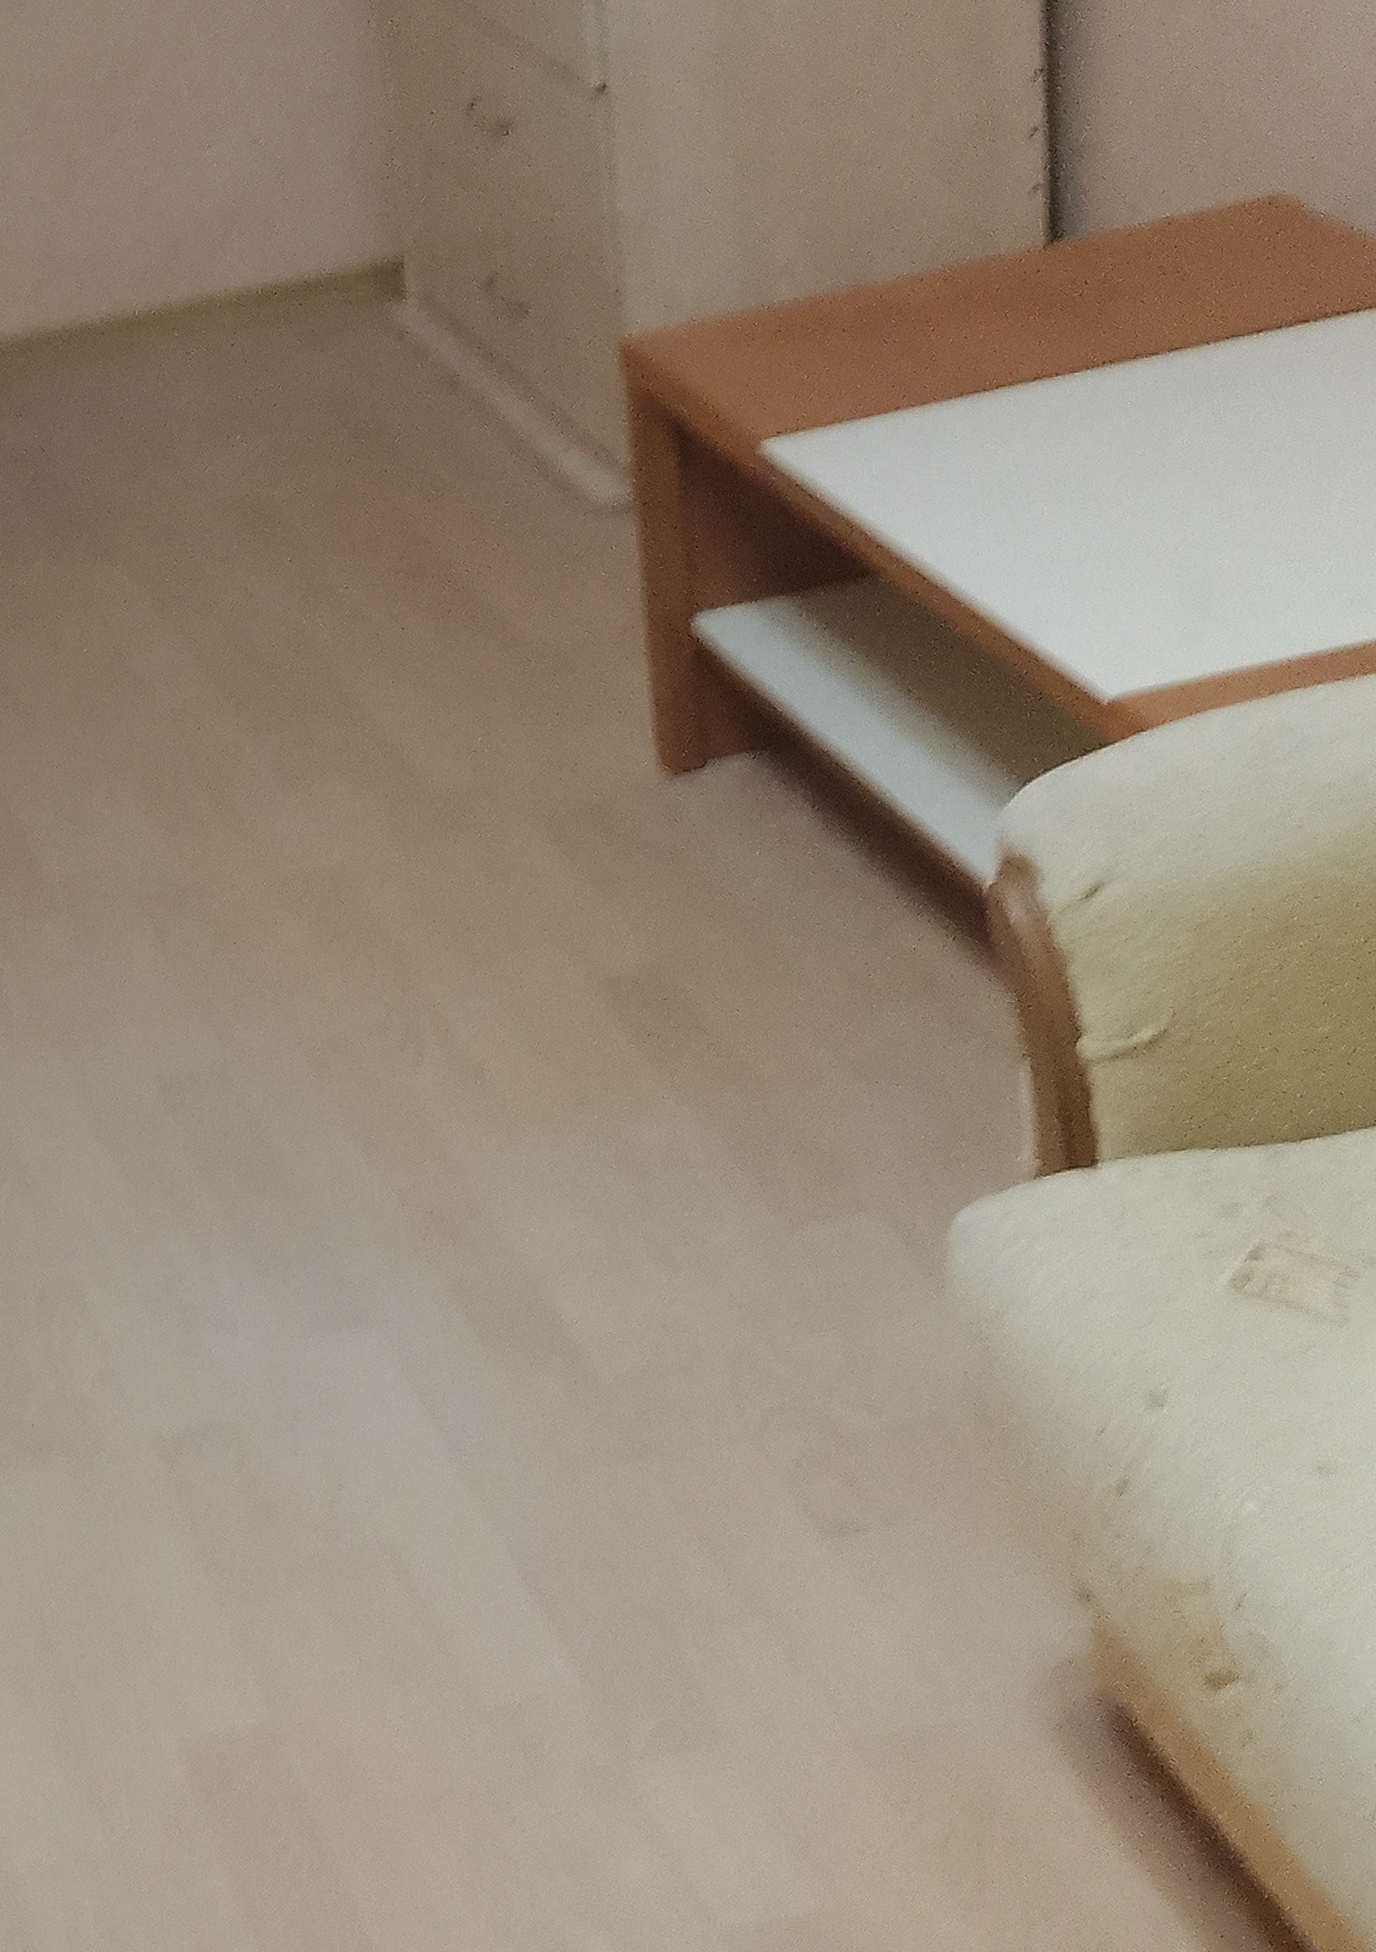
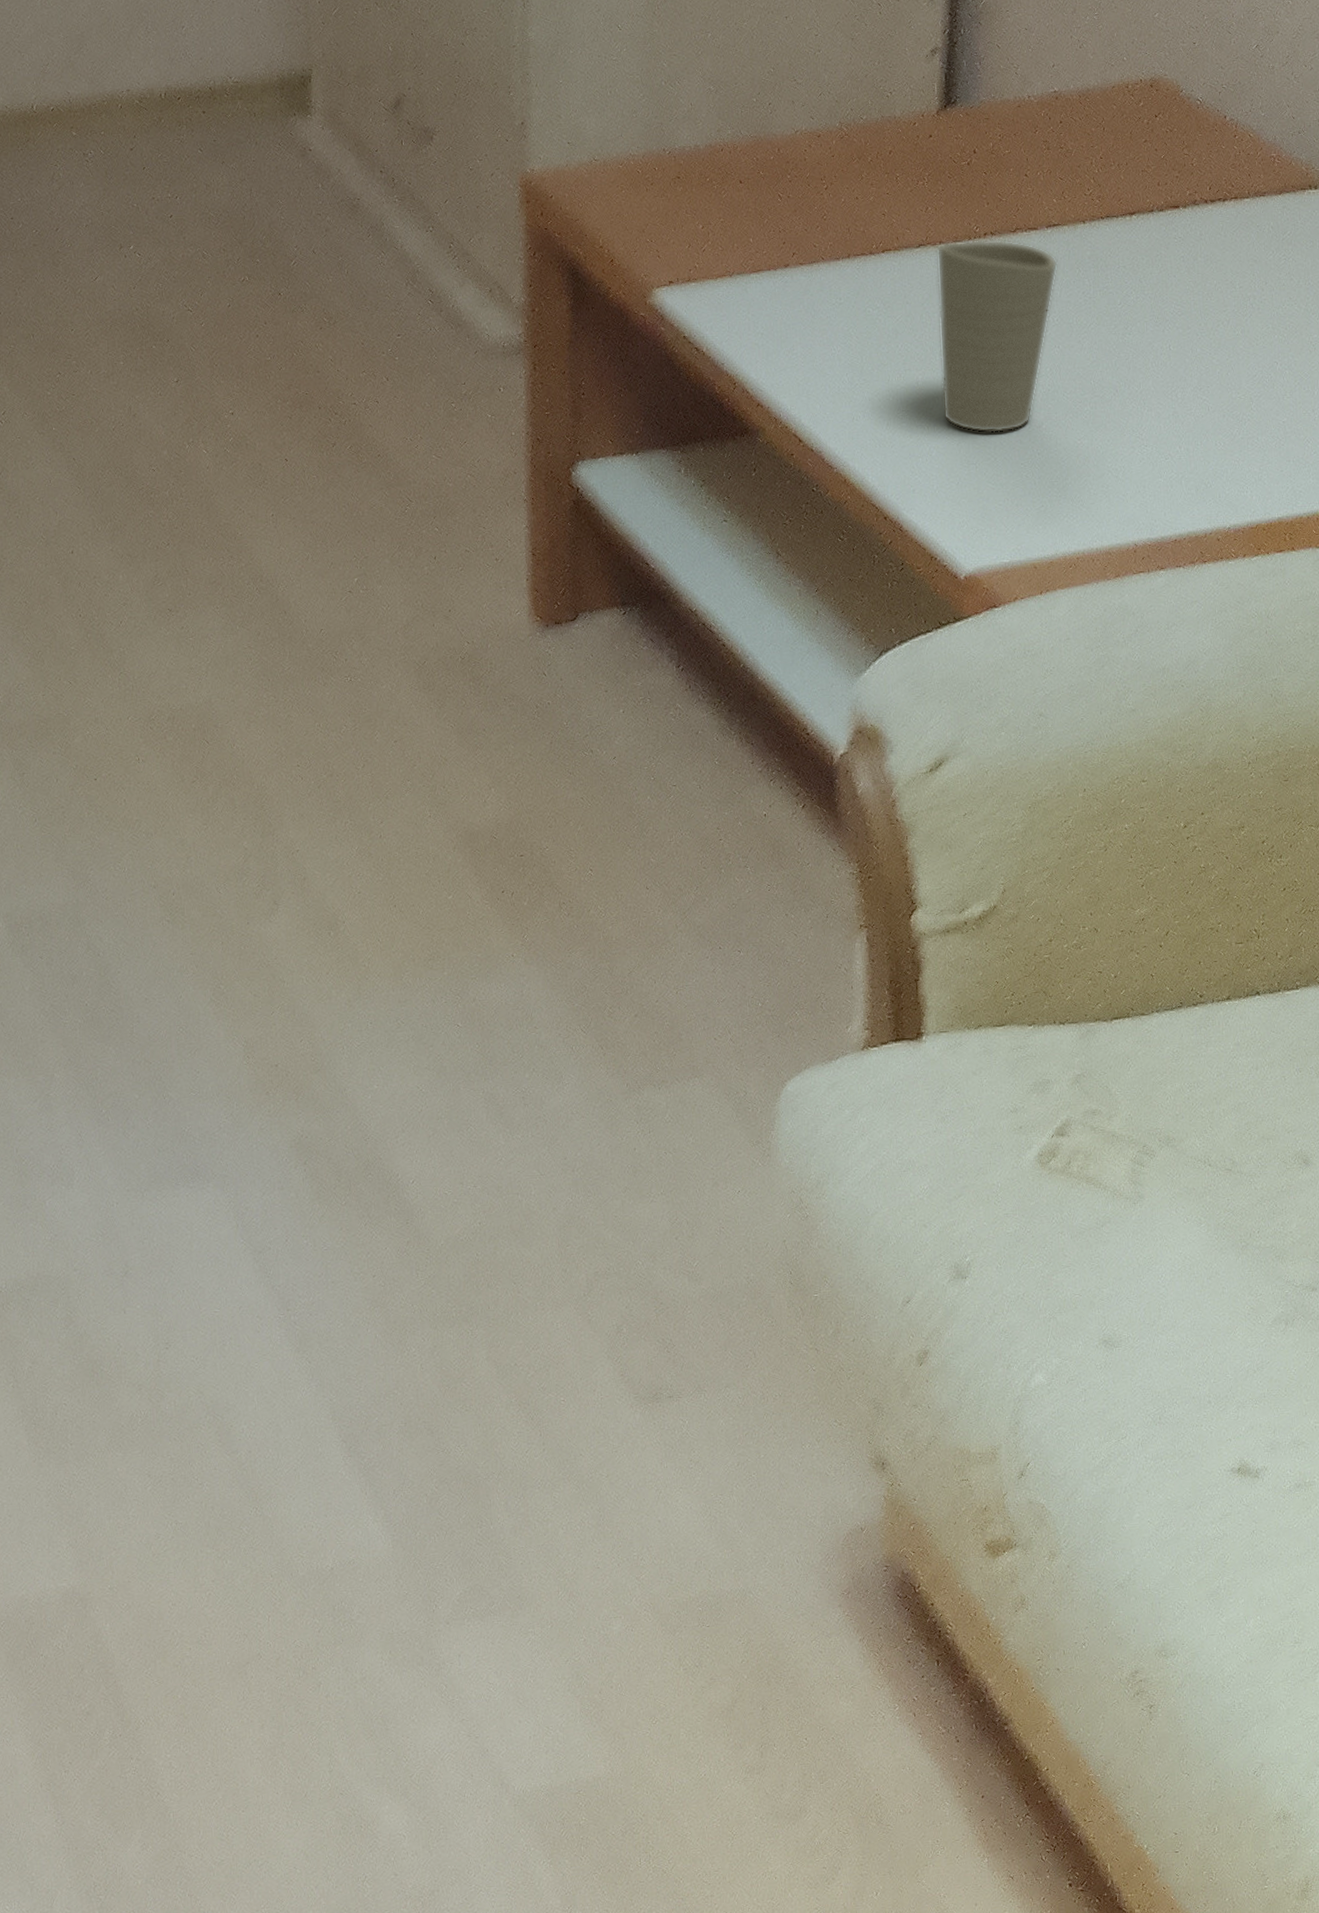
cup: none [1053,367,1184,559] -> present [936,239,1058,434]

